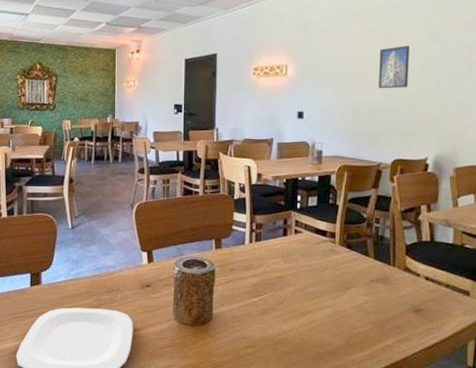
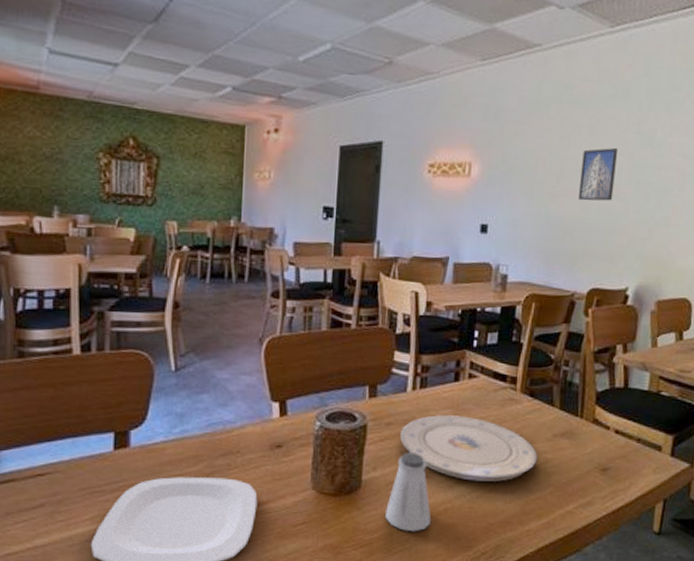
saltshaker: none [233,293,271,357] -> present [385,453,432,532]
plate: none [242,263,357,318] -> present [400,415,538,482]

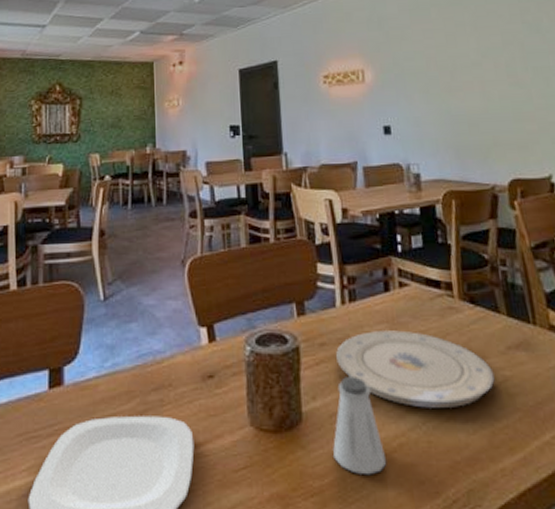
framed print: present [577,148,617,201] -> none [471,39,513,93]

